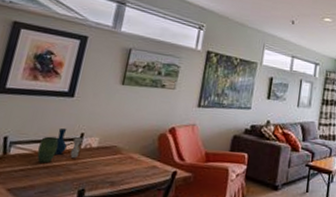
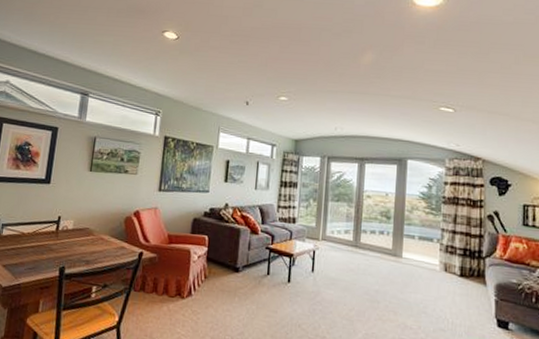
vase: present [37,127,83,164] -> none [24,211,60,243]

